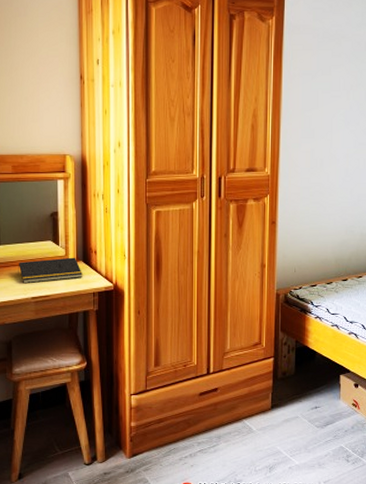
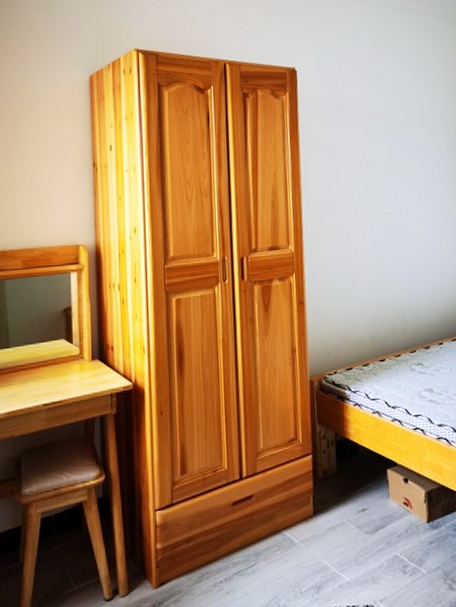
notepad: present [18,257,82,284] -> none [28,355,99,390]

